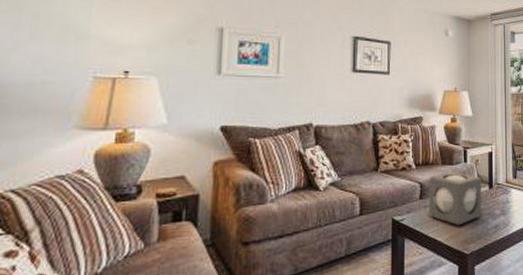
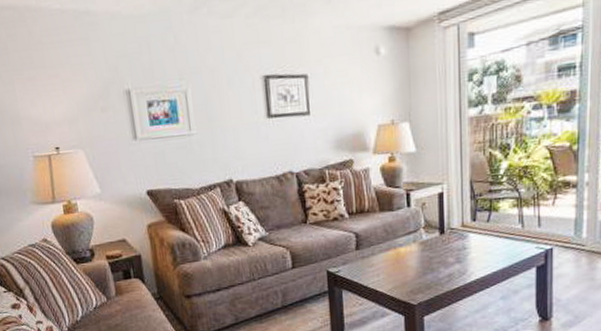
speaker: present [429,172,482,226] -> none [365,218,431,276]

